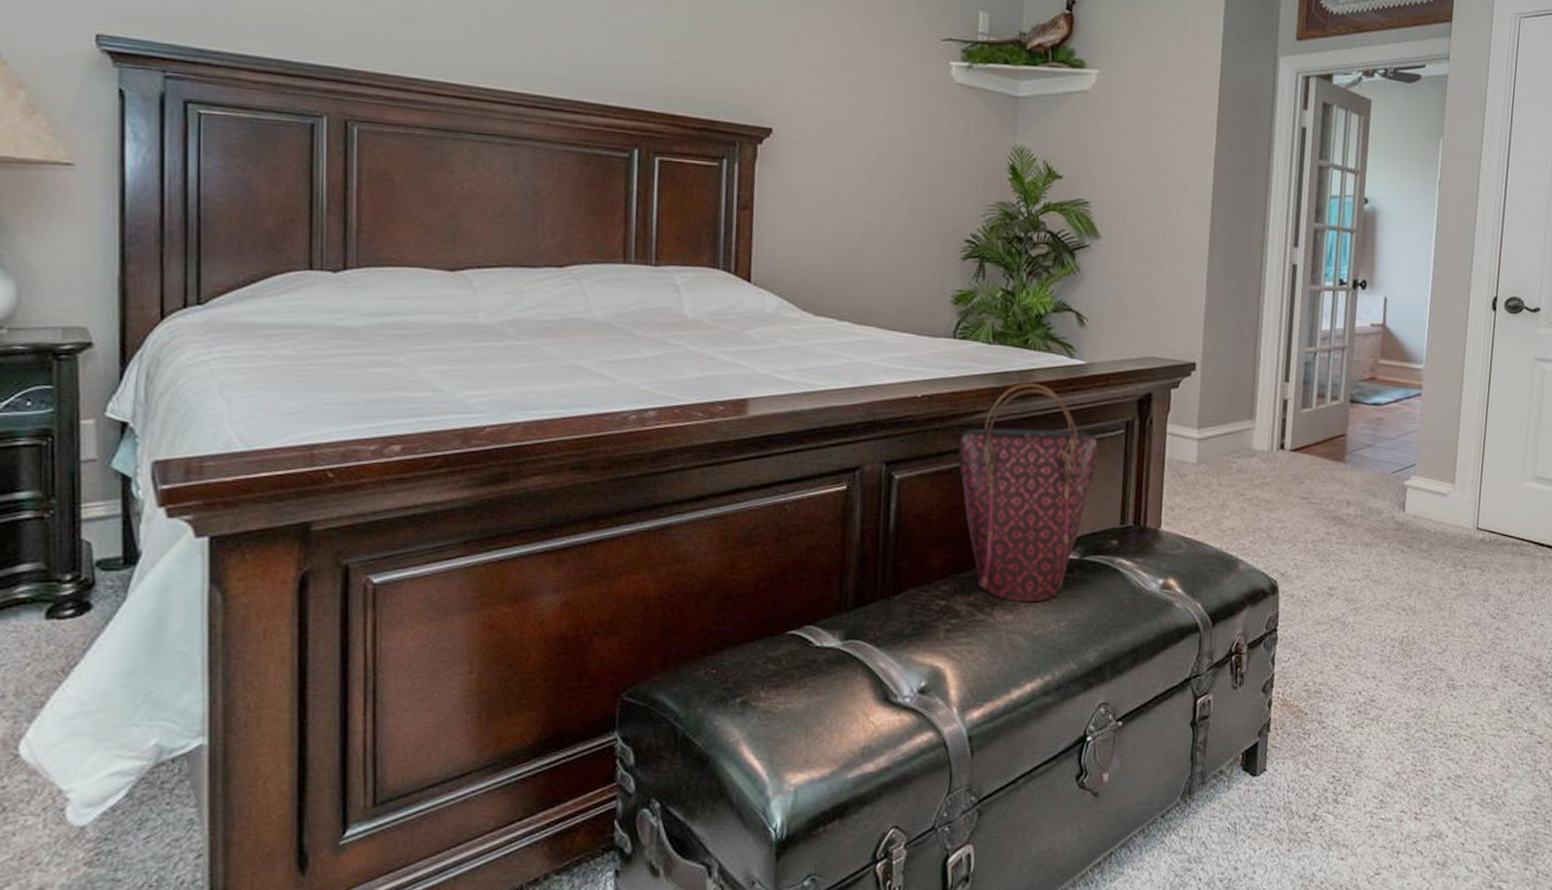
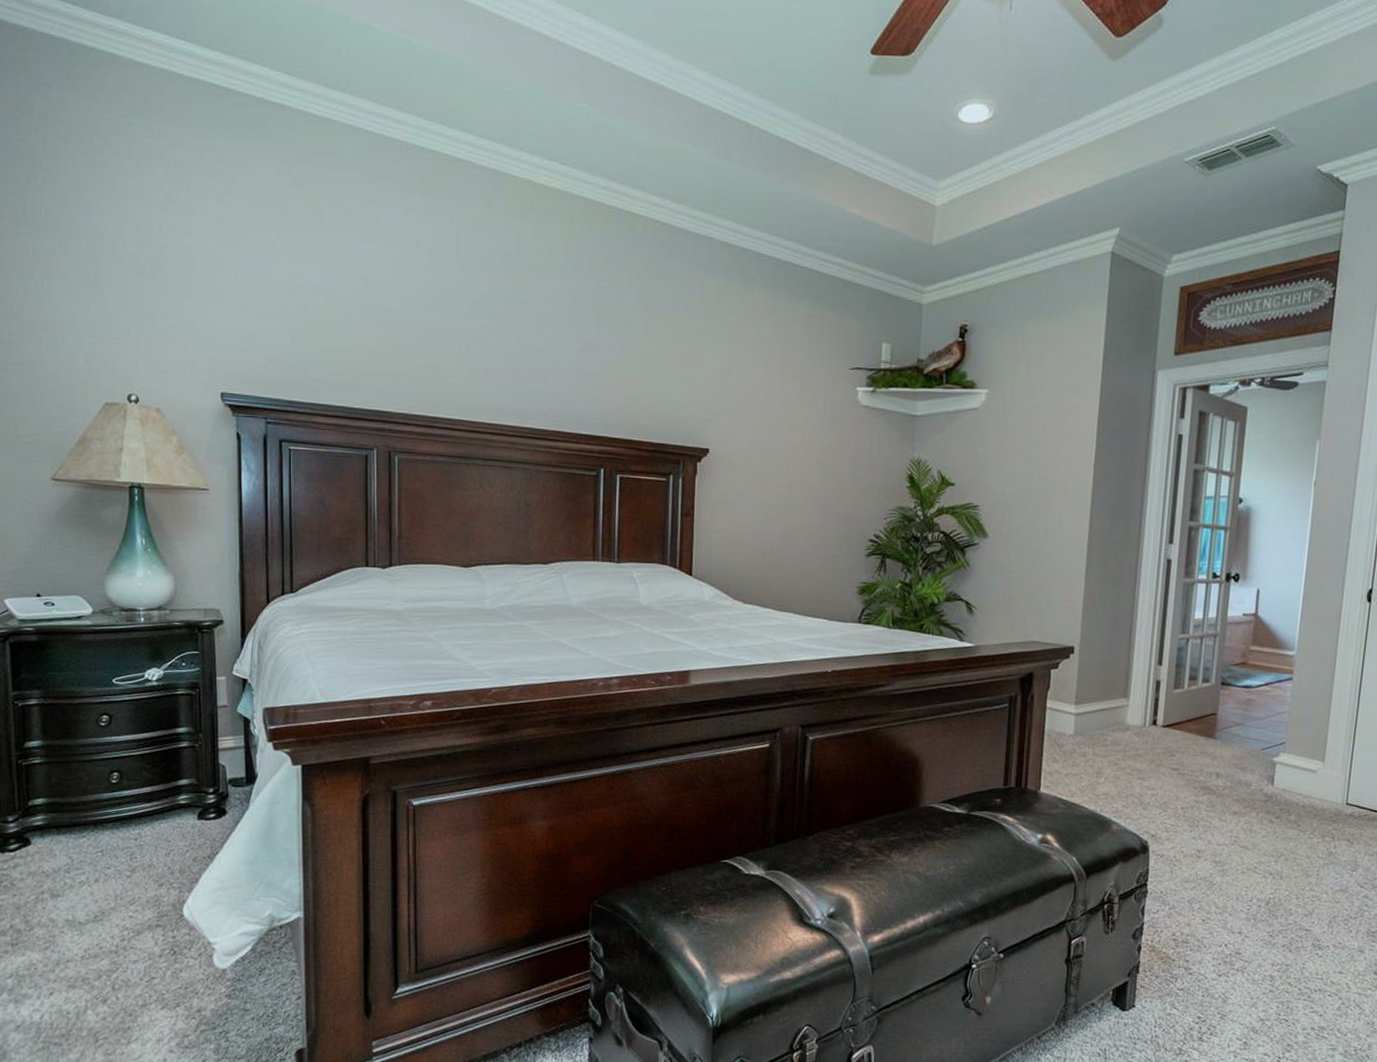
handbag: present [958,382,1098,603] -> none [862,661,985,848]

